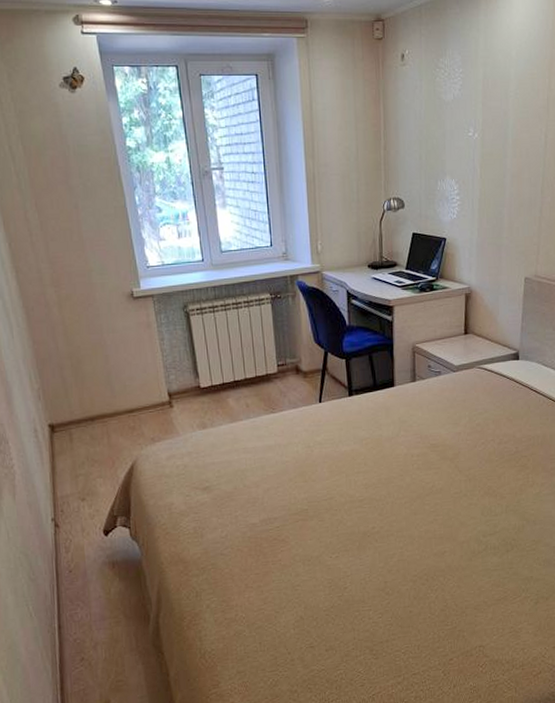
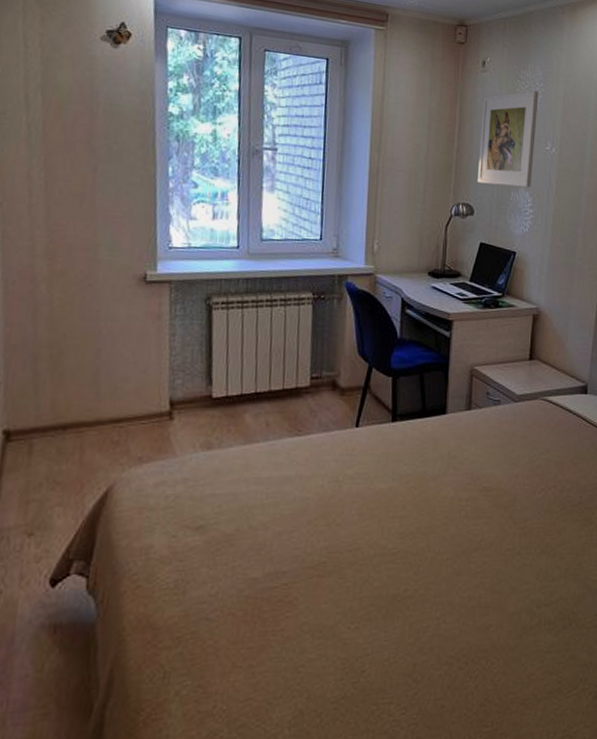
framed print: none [404,77,459,177] -> present [477,90,539,188]

